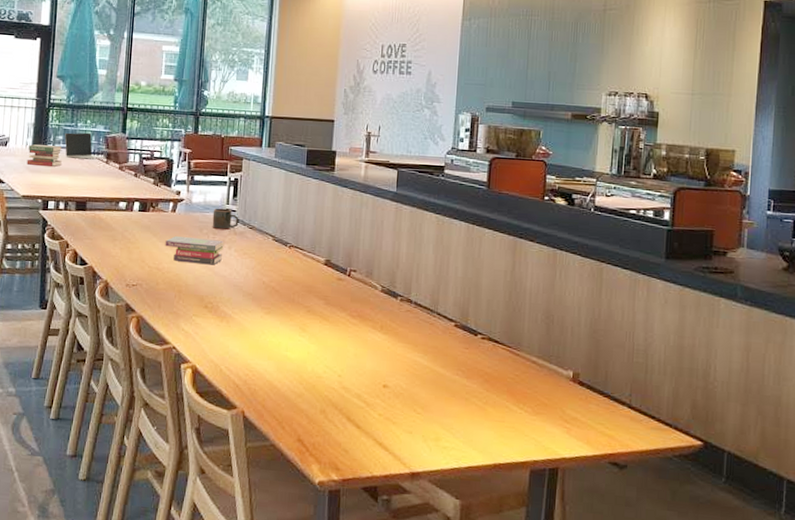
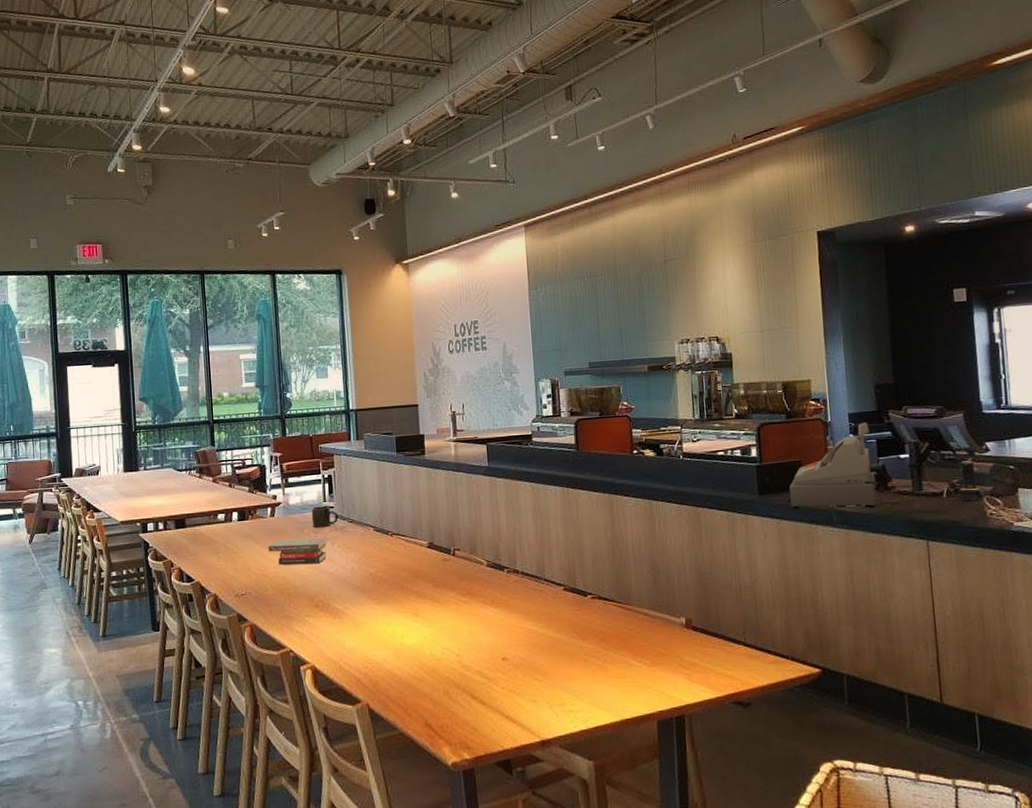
books: present [27,144,62,167] -> none [120,468,155,491]
laptop: present [64,132,107,159] -> none [155,450,199,478]
cash register: none [697,200,789,288] -> present [789,422,879,509]

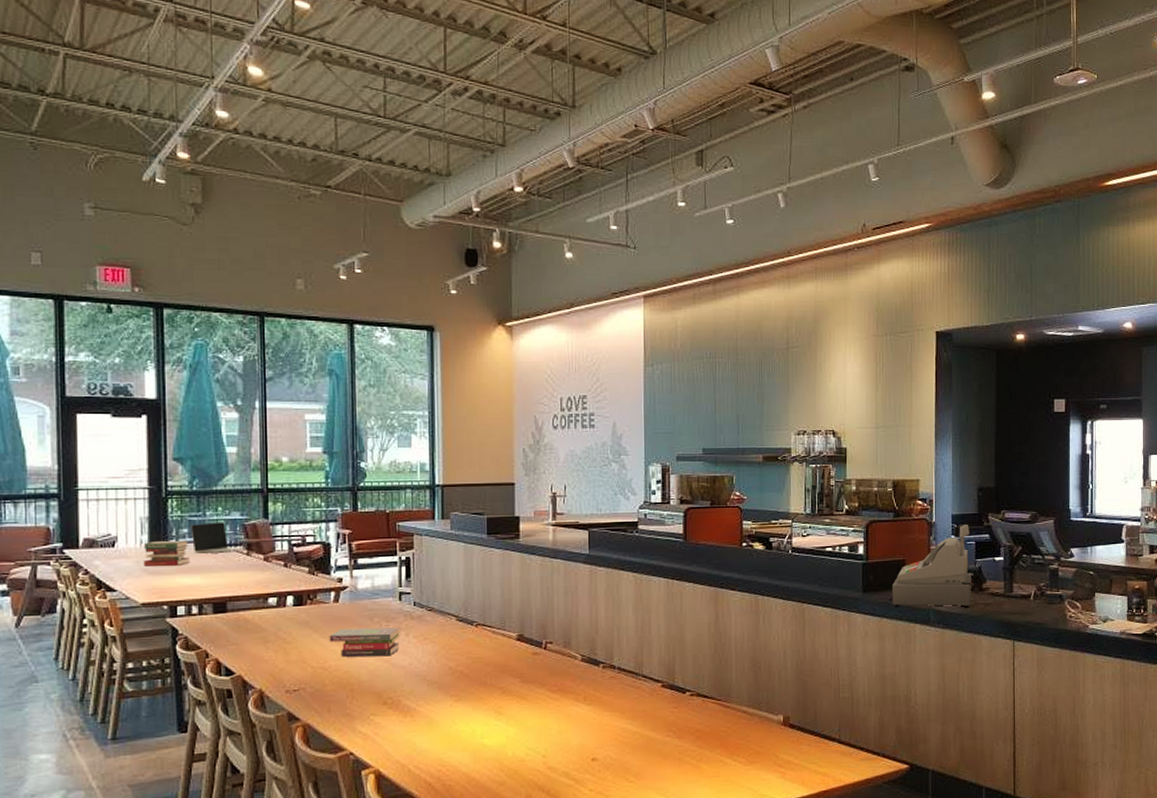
books: none [120,468,155,491] -> present [143,541,190,567]
laptop: none [155,450,199,478] -> present [190,522,247,553]
mug: present [311,506,338,529] -> none [383,591,415,617]

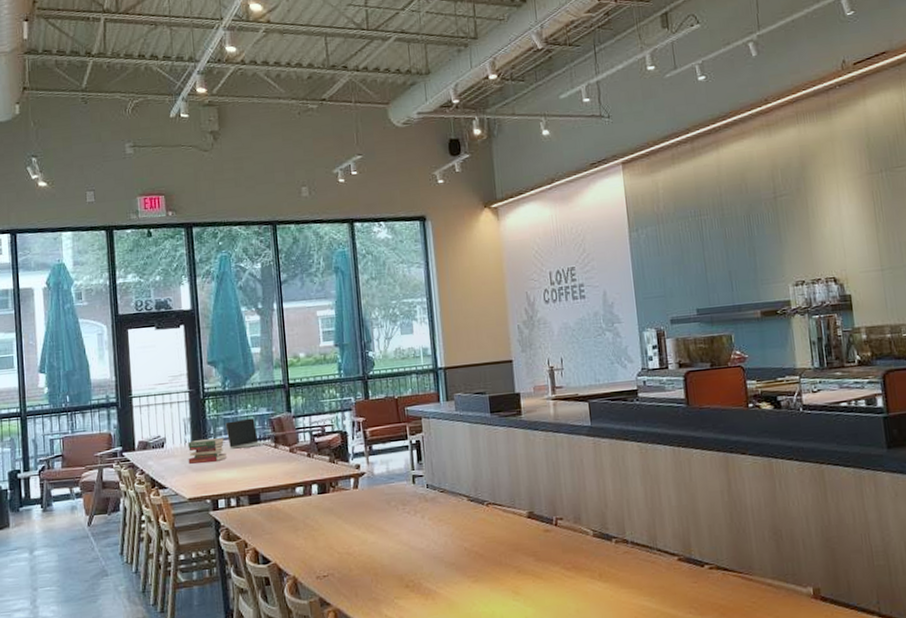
books: present [329,627,400,657] -> none [352,510,416,542]

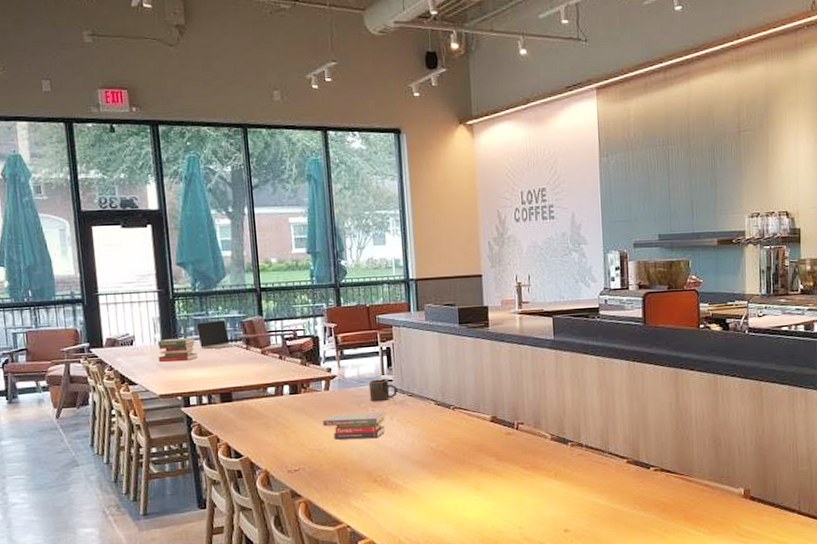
books: none [352,510,416,542] -> present [322,412,385,440]
mug: none [398,474,428,500] -> present [368,379,397,402]

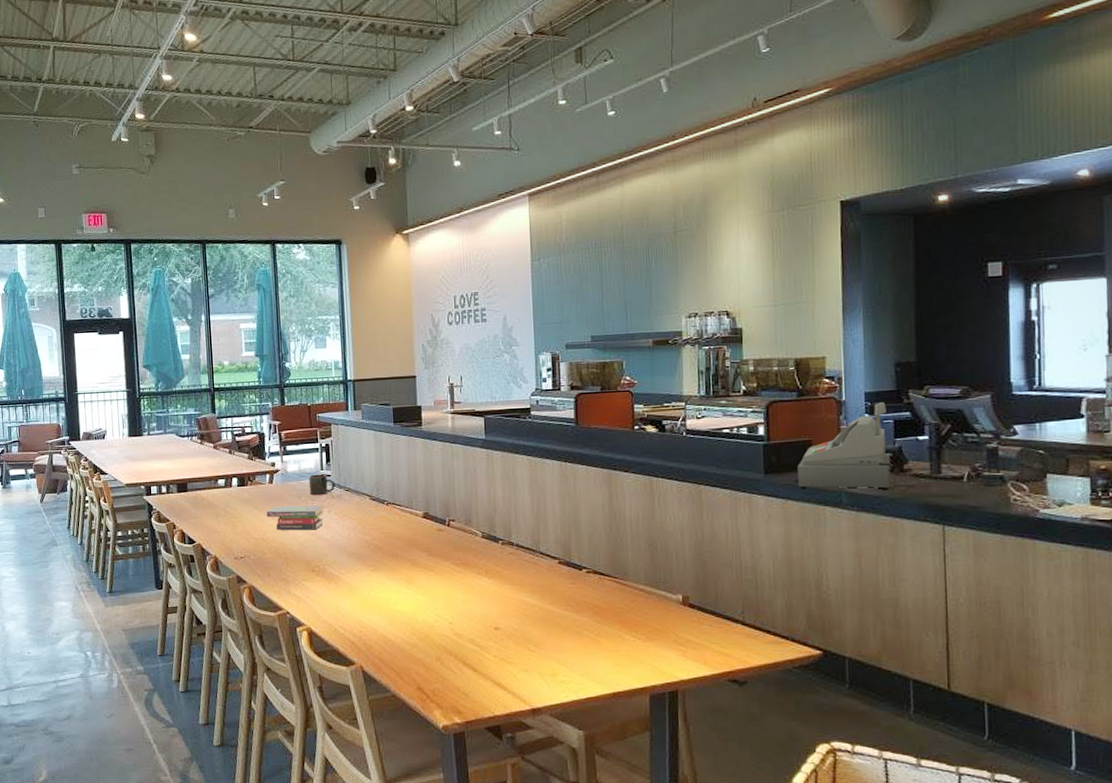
books: present [158,338,198,362] -> none [125,433,159,455]
laptop: present [196,320,246,349] -> none [158,417,200,443]

